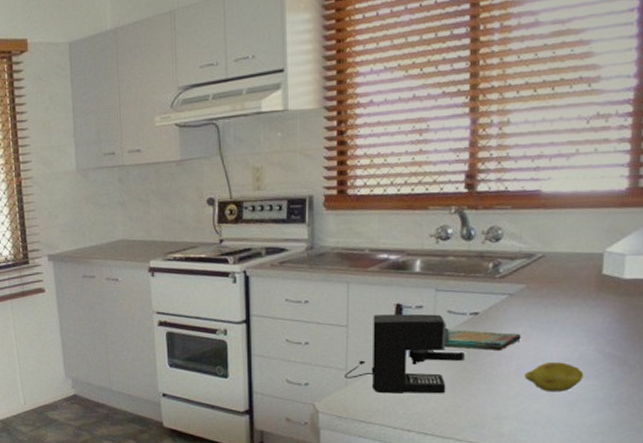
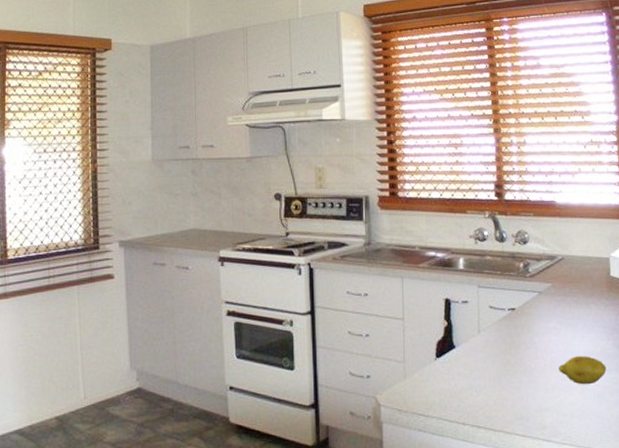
coffee maker: present [345,314,465,394] -> none [403,308,507,387]
dish towel: present [444,329,521,352] -> none [488,324,553,345]

